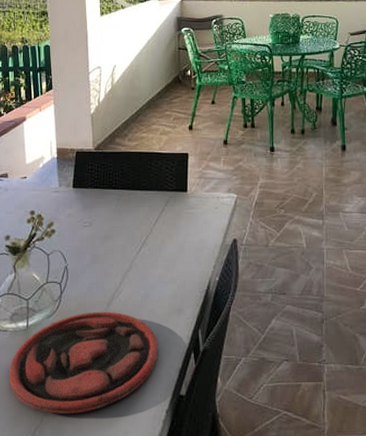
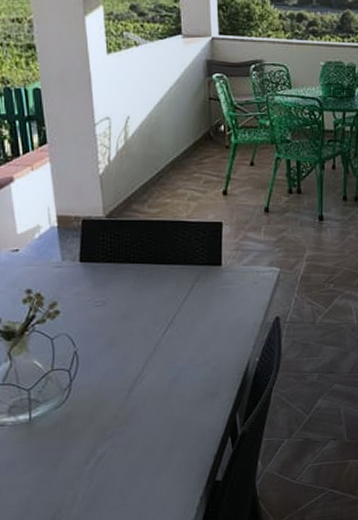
plate: present [9,311,159,414] -> none [9,398,191,510]

